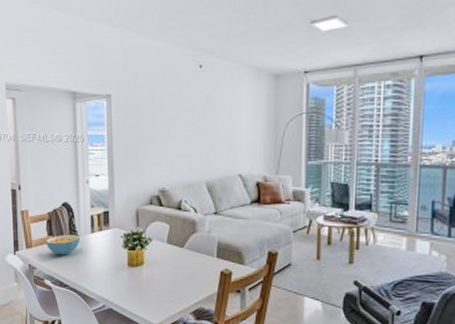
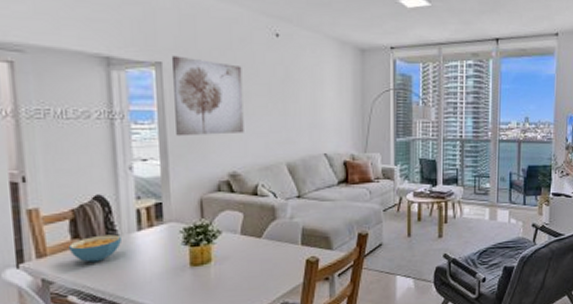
wall art: none [118,88,172,157] -> present [171,55,244,136]

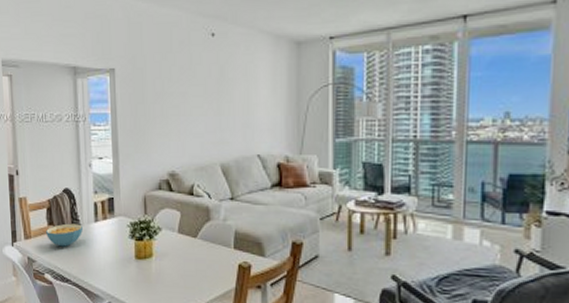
wall art: present [171,55,244,136] -> none [122,62,182,137]

